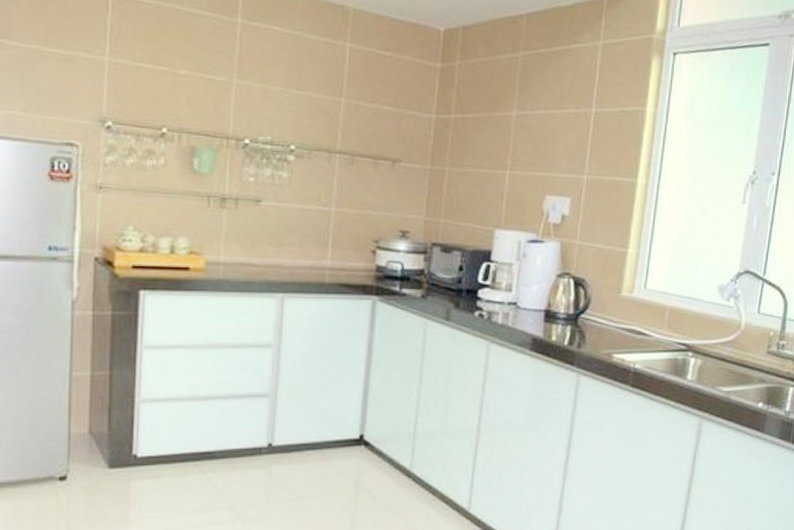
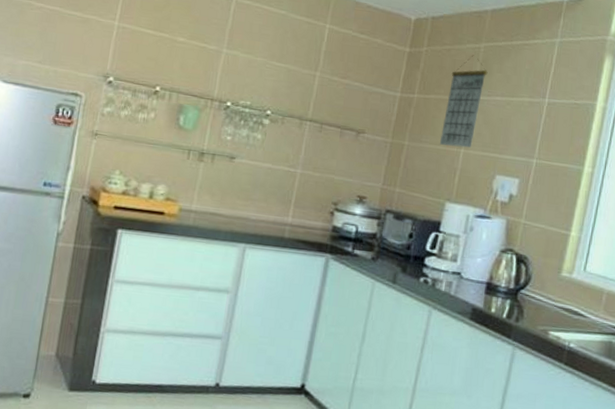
calendar: none [483,66,528,169] -> present [440,55,488,148]

